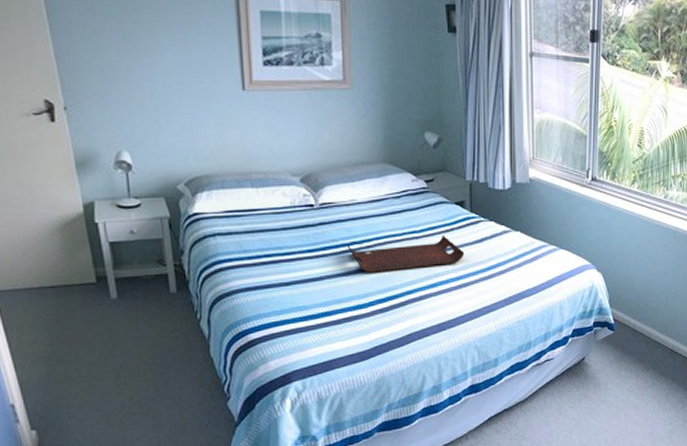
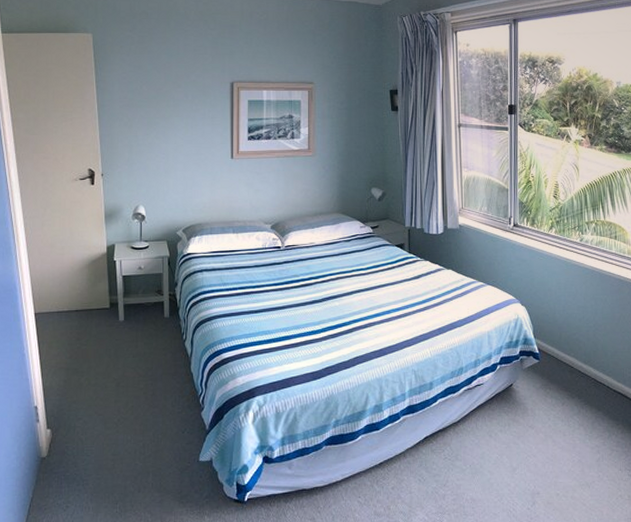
serving tray: present [346,234,465,273] -> none [305,272,404,304]

